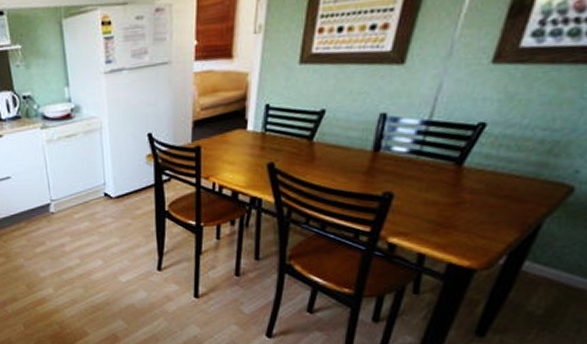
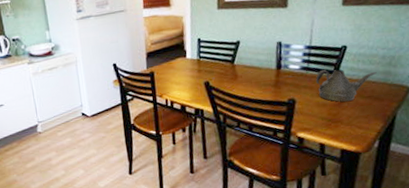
teapot: none [428,154,526,202] -> present [315,68,377,102]

